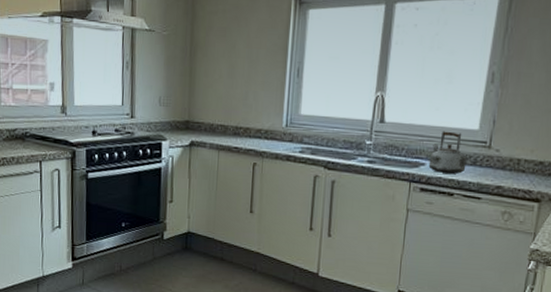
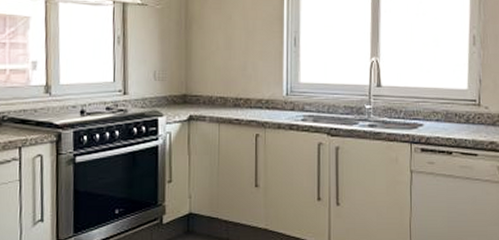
kettle: present [428,131,467,174] -> none [426,92,461,132]

